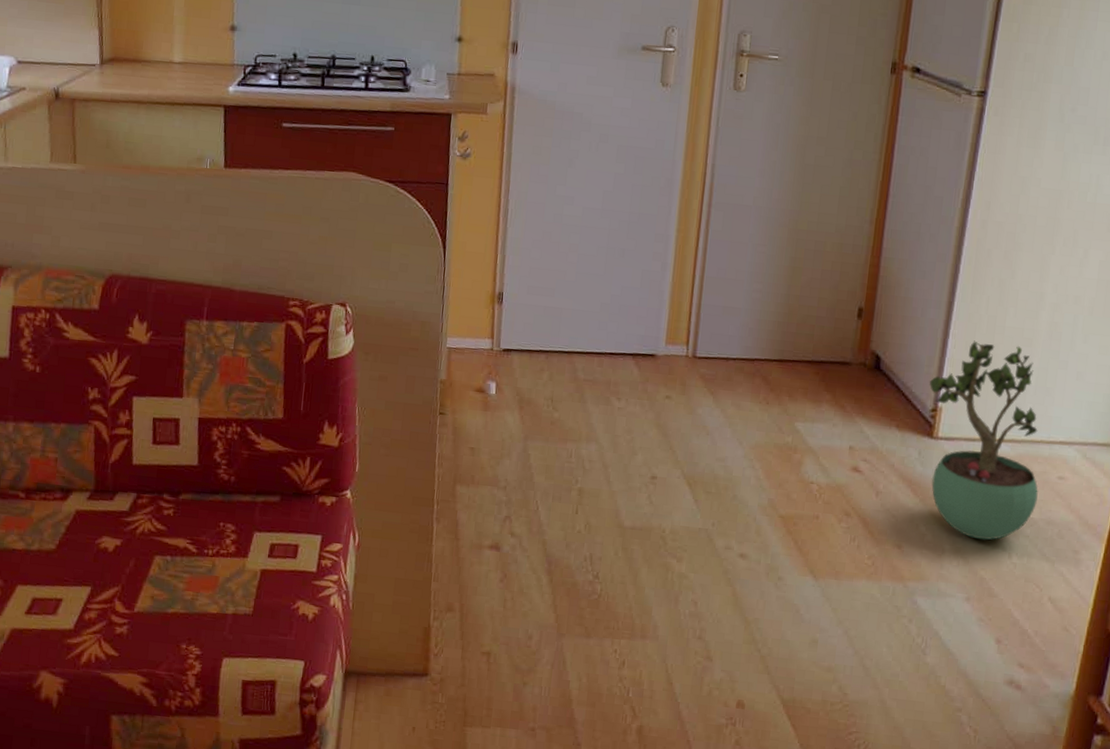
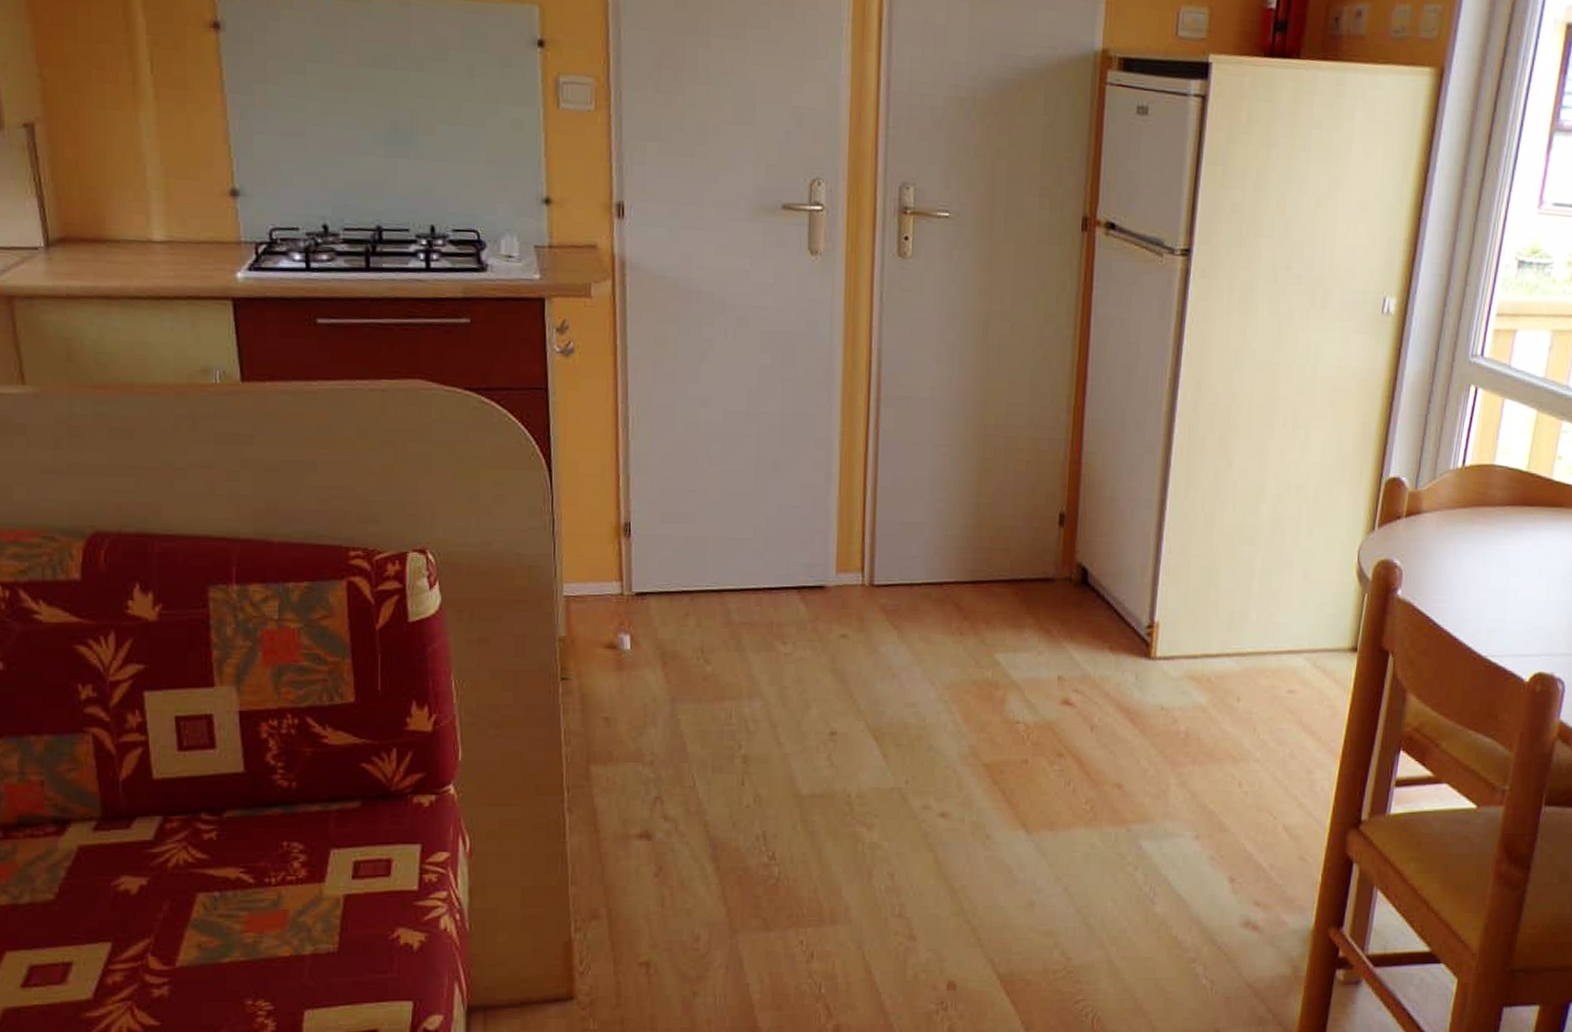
potted plant: present [928,340,1039,540] -> none [1143,543,1267,769]

